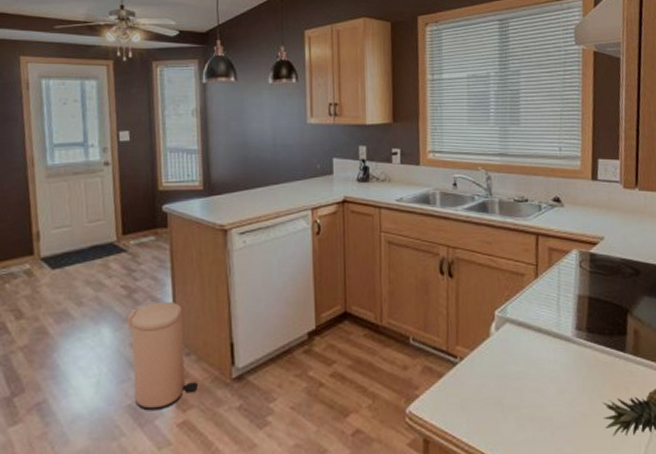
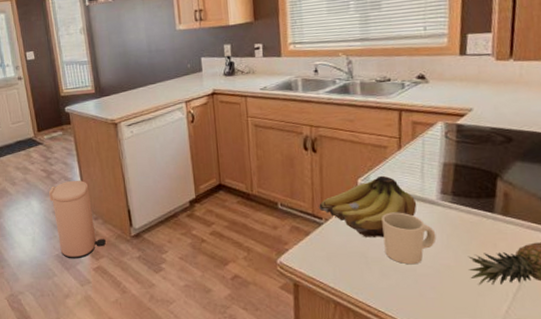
fruit: none [454,307,554,381] -> present [319,175,417,238]
mug: none [518,350,572,413] -> present [381,212,437,265]

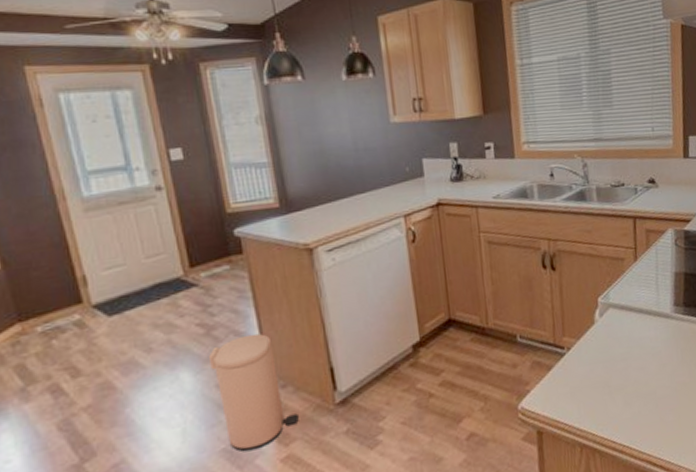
fruit: present [319,175,417,238] -> none [560,291,654,364]
mug: present [381,212,437,265] -> none [622,330,672,389]

